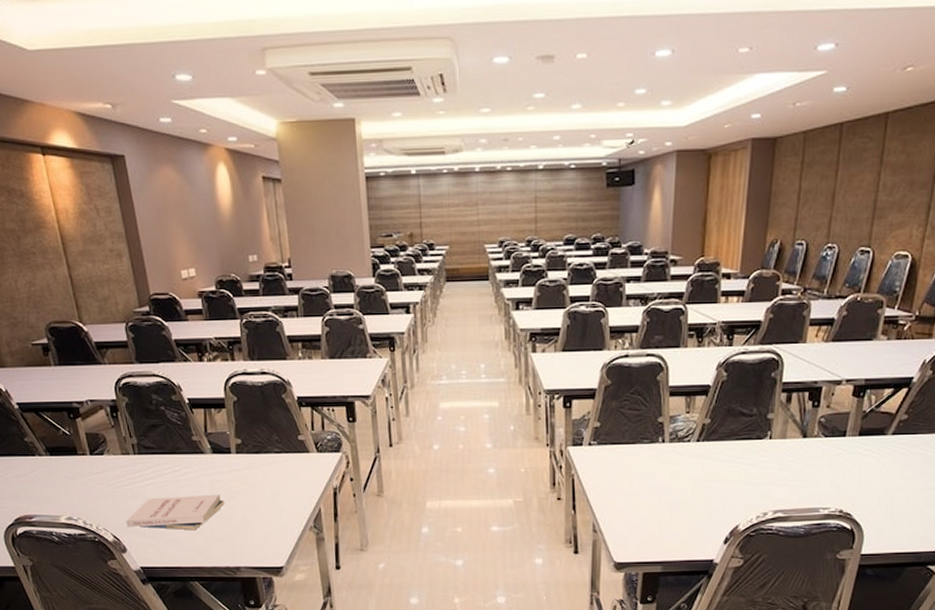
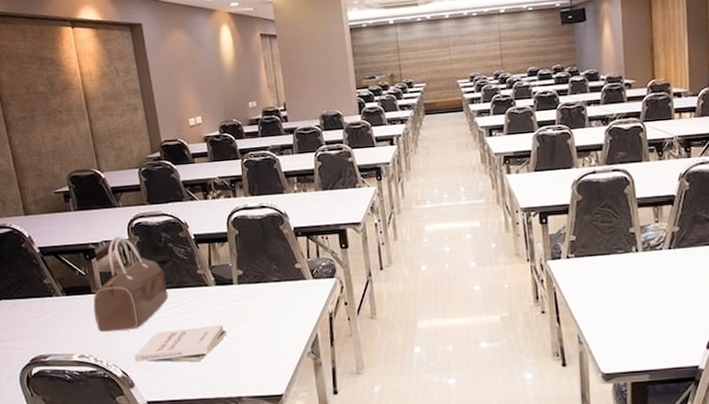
handbag: none [79,395,161,496] -> present [93,236,169,333]

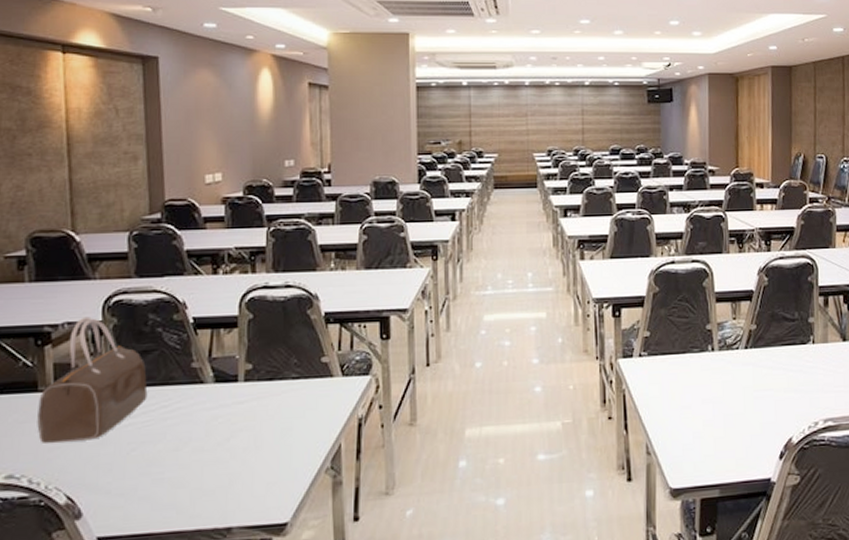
books: present [134,325,227,363] -> none [87,433,222,485]

